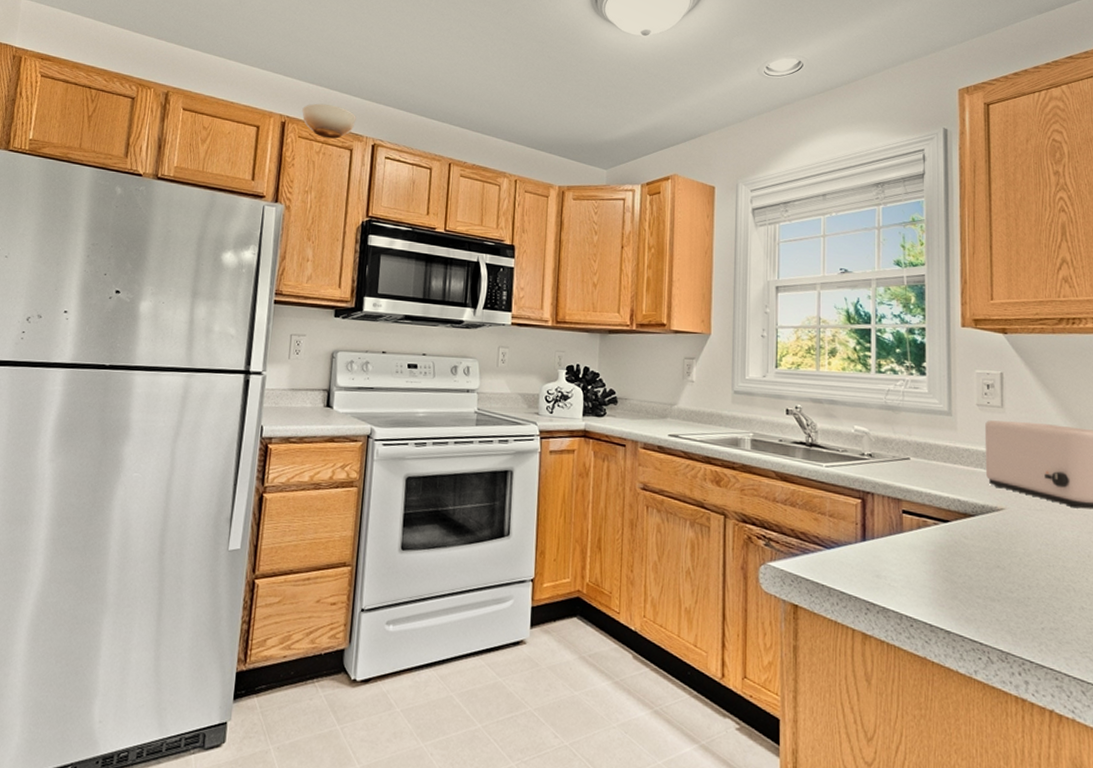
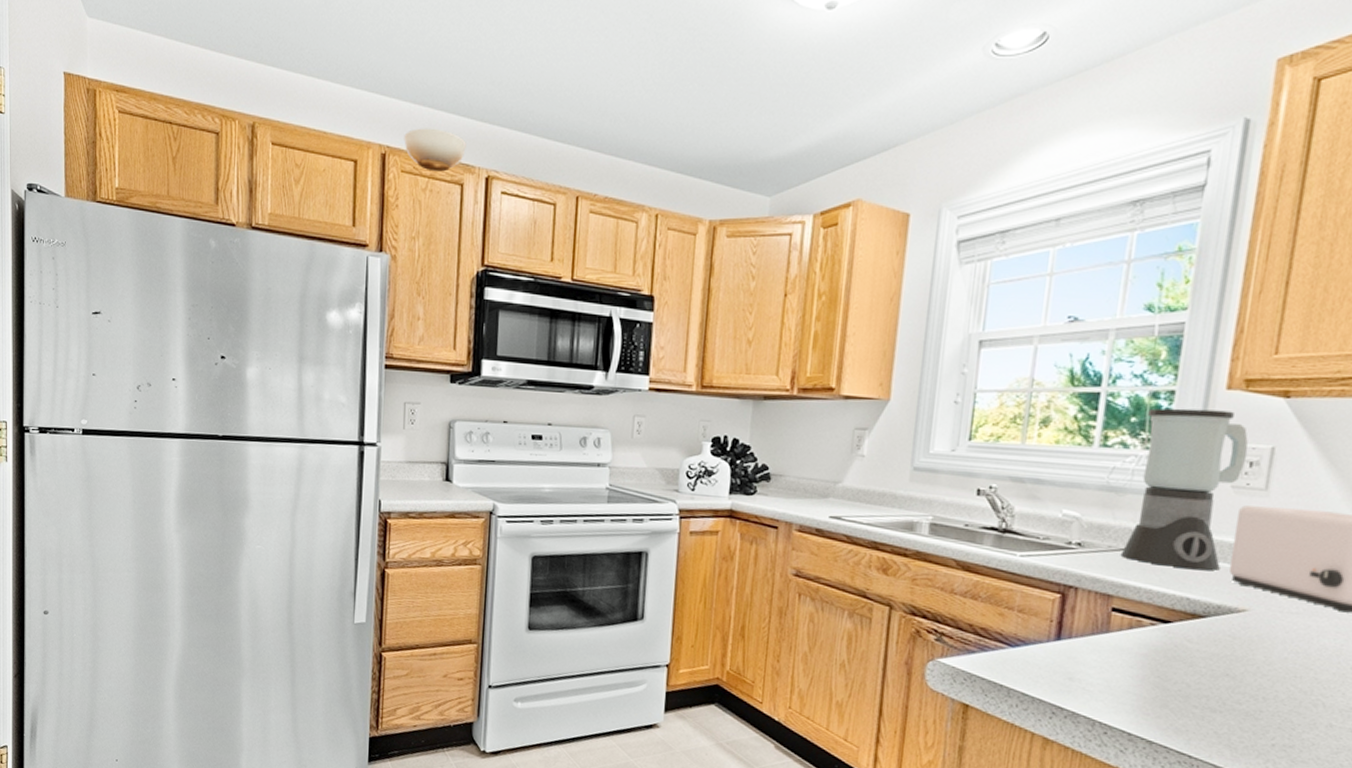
blender: none [903,341,984,475] -> present [1120,408,1248,570]

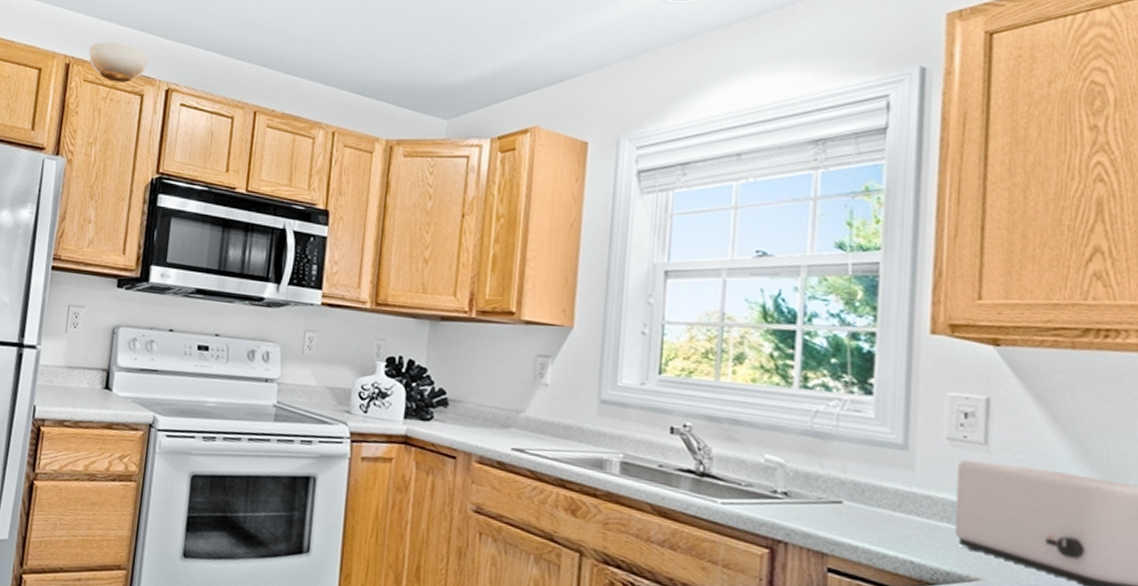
blender: present [1120,408,1248,570] -> none [832,350,961,532]

